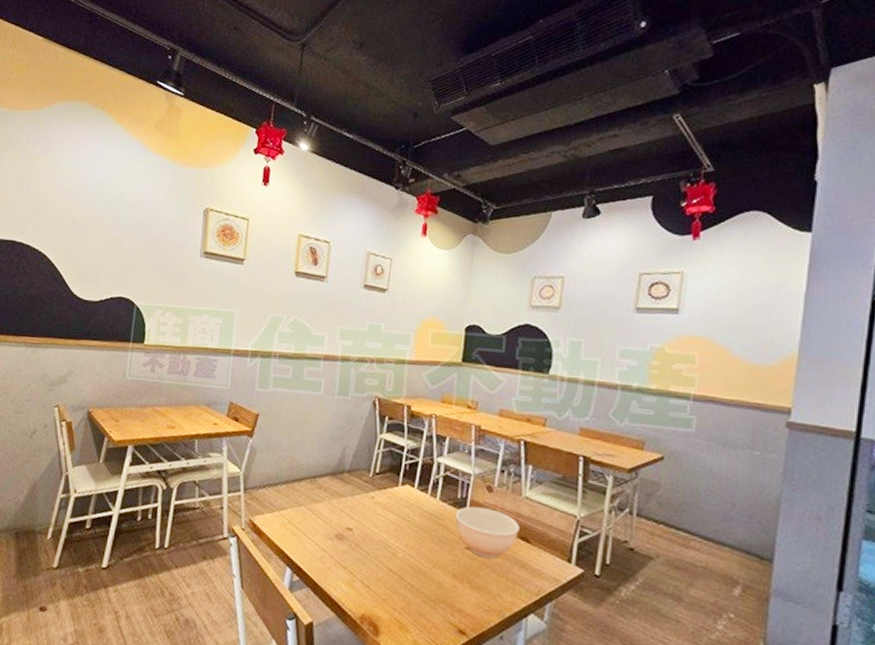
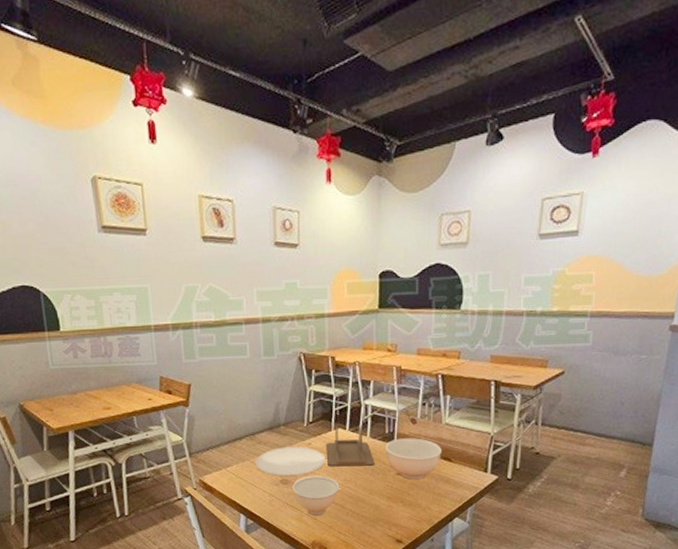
plate: none [311,496,389,533] -> present [255,446,326,476]
bowl: none [347,534,401,584] -> present [292,476,340,515]
napkin holder: none [389,482,442,534] -> present [325,425,375,467]

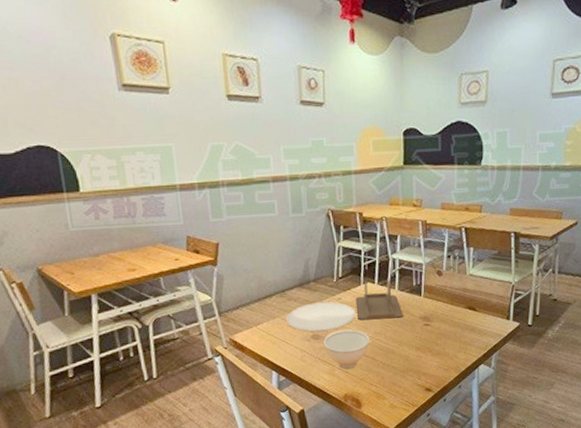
soup bowl: present [385,438,442,480] -> none [413,289,467,330]

